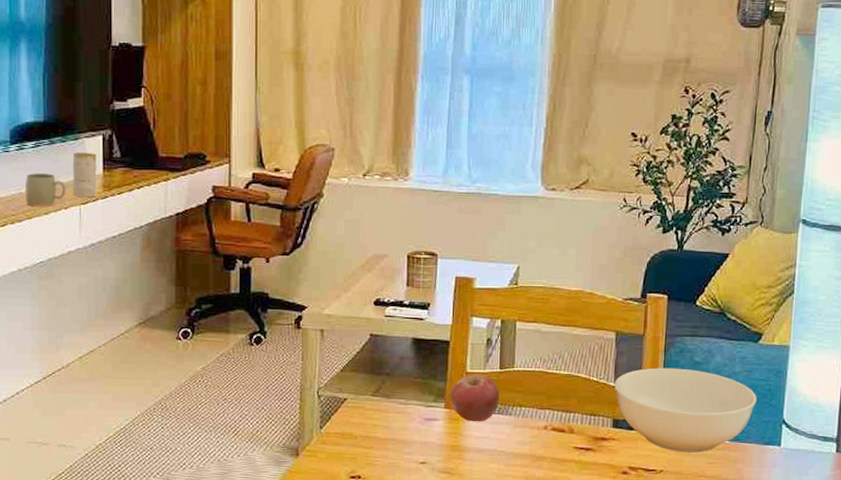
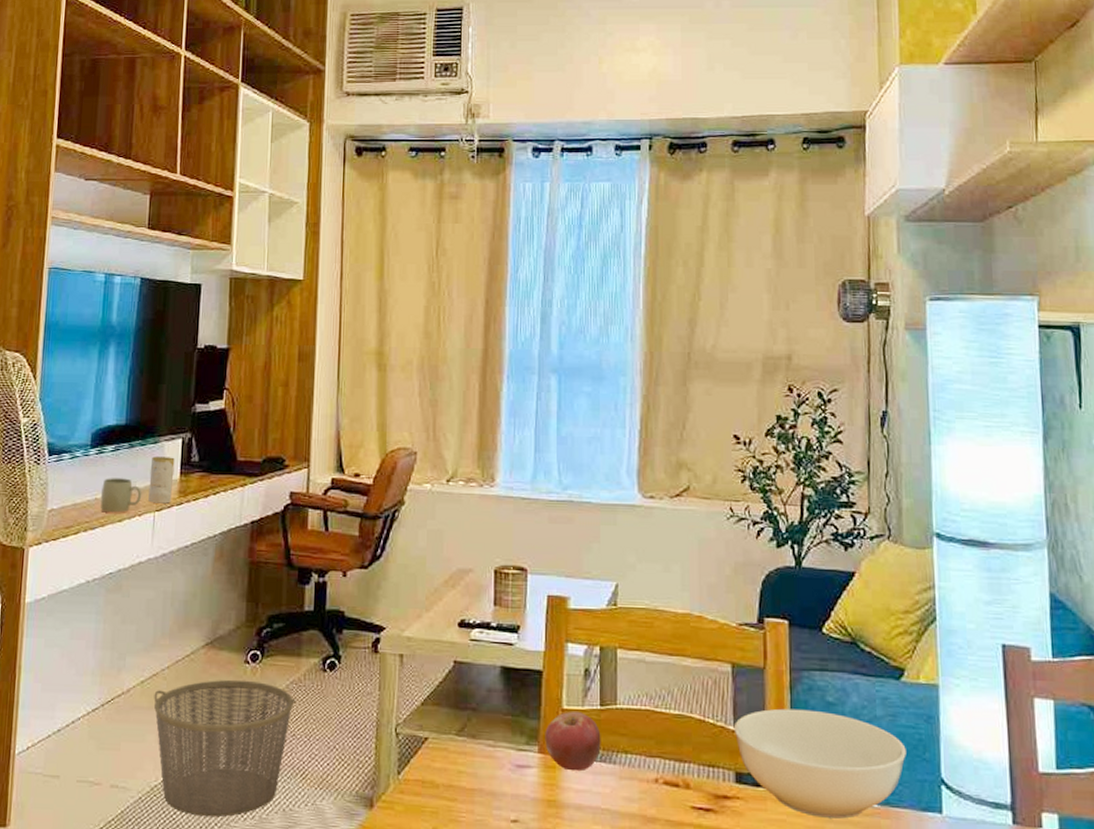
basket: none [93,353,226,467] -> present [154,679,296,817]

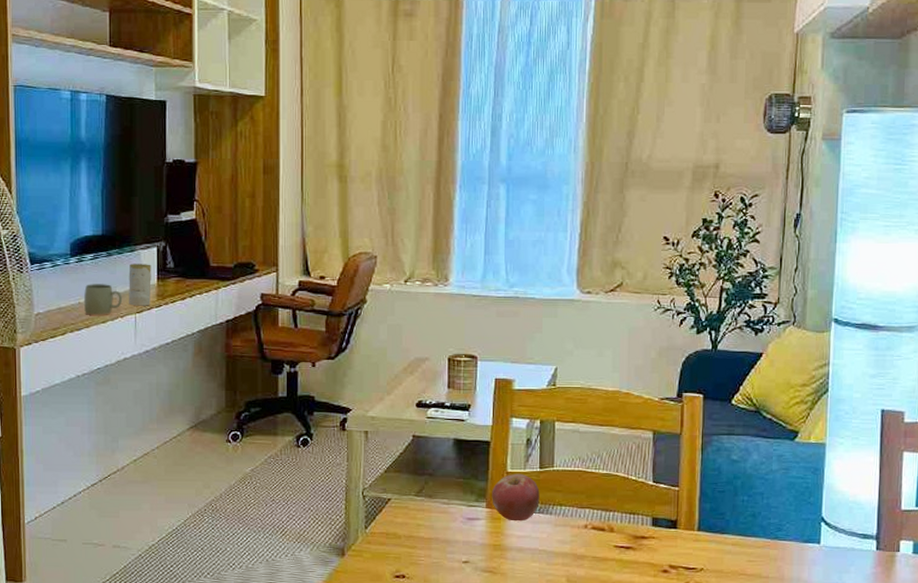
basket: present [154,679,296,817] -> none [146,456,274,567]
bowl: present [733,708,906,819] -> none [652,466,795,551]

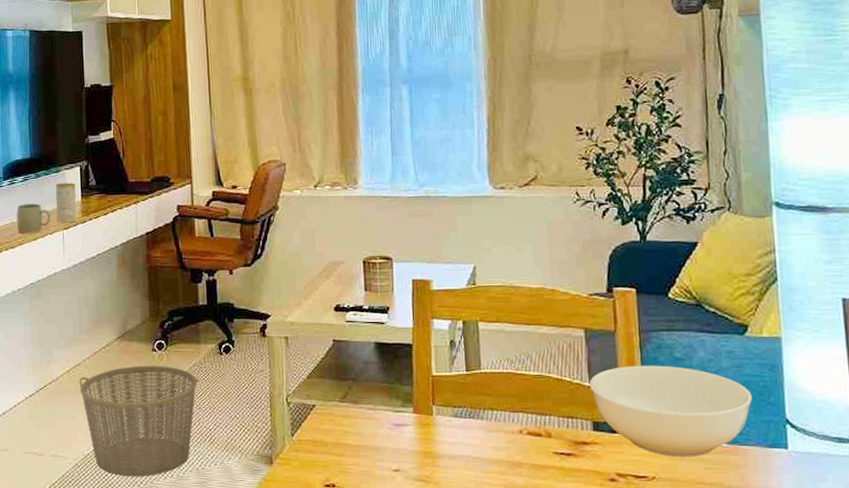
basket: none [146,456,274,567] -> present [79,365,199,476]
fruit: present [492,473,540,522] -> none [418,376,469,427]
bowl: none [652,466,795,551] -> present [589,365,752,457]

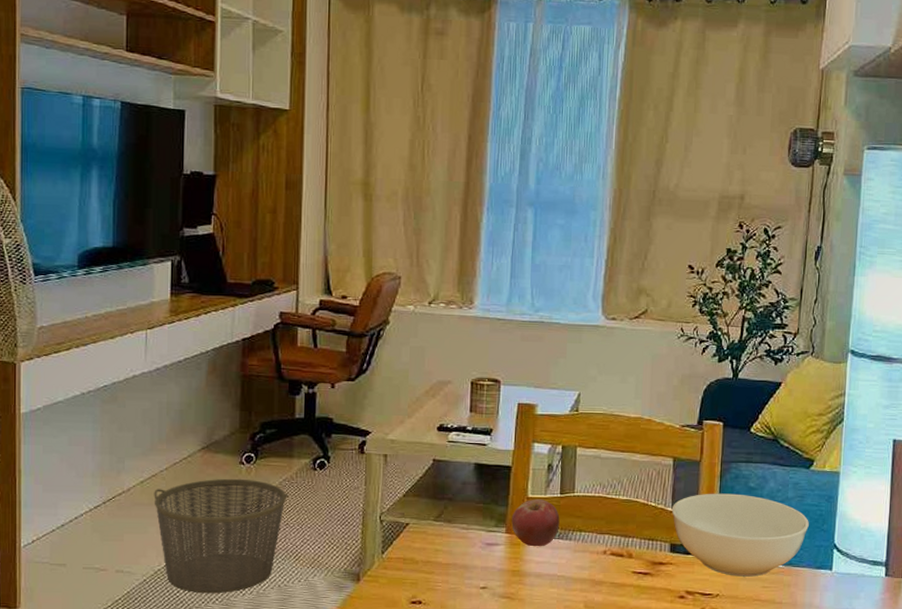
mug: present [16,203,51,233] -> none [91,297,133,331]
candle: present [55,183,76,223] -> none [140,278,165,322]
fruit: none [418,376,469,427] -> present [511,498,560,547]

